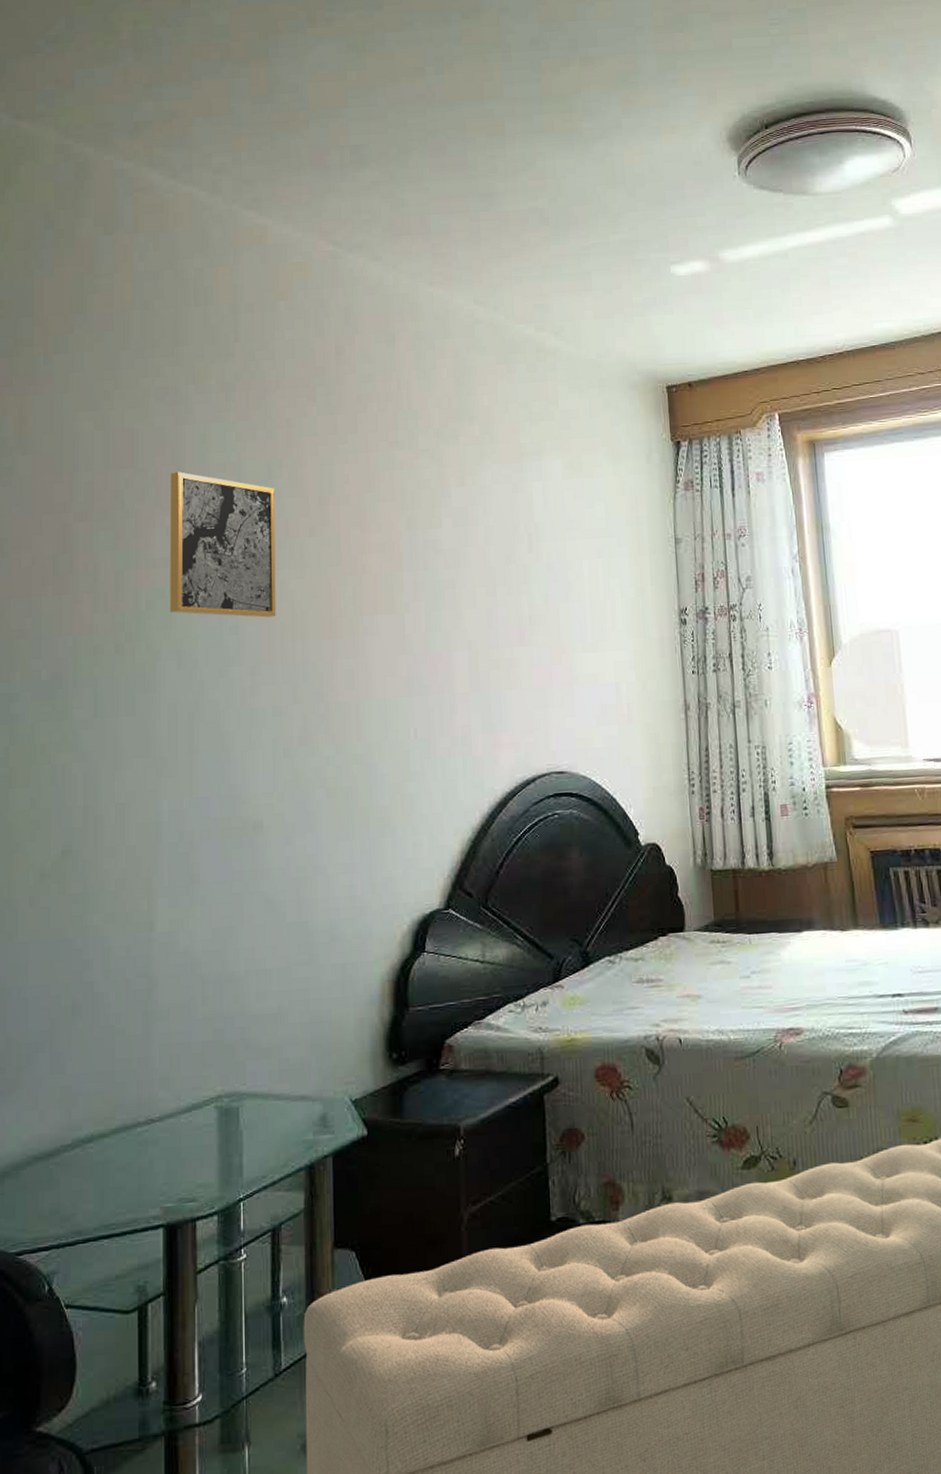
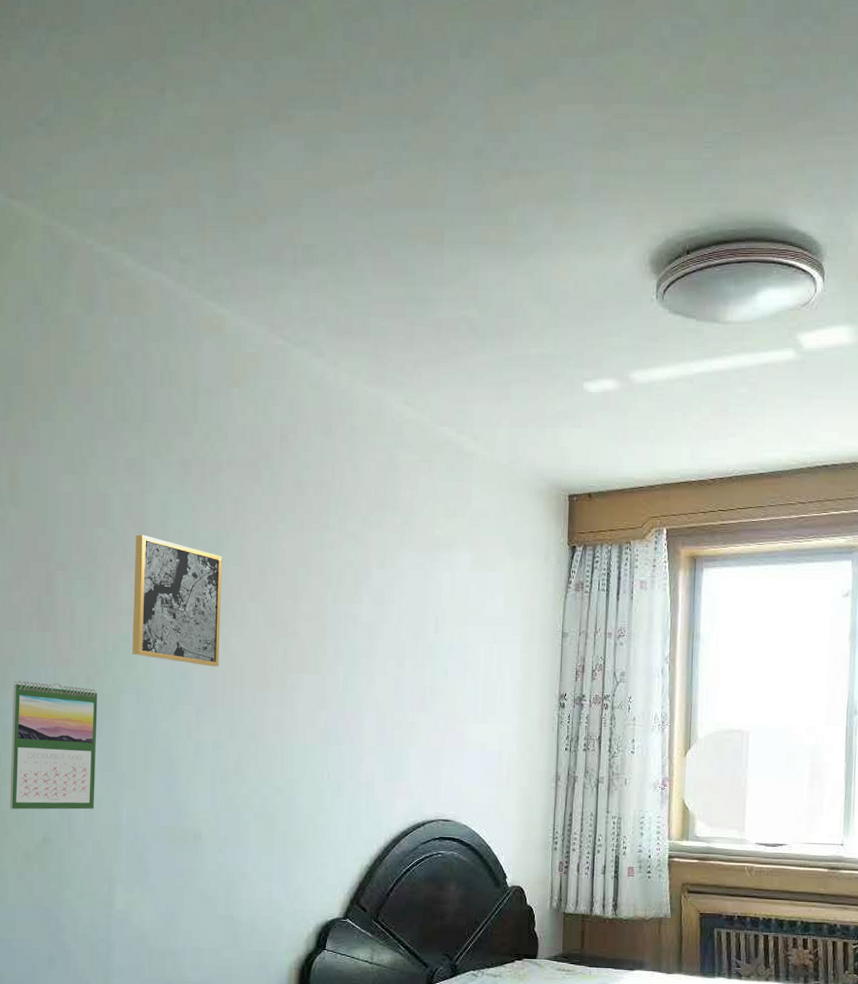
calendar: none [19,655,129,818] -> present [9,680,98,810]

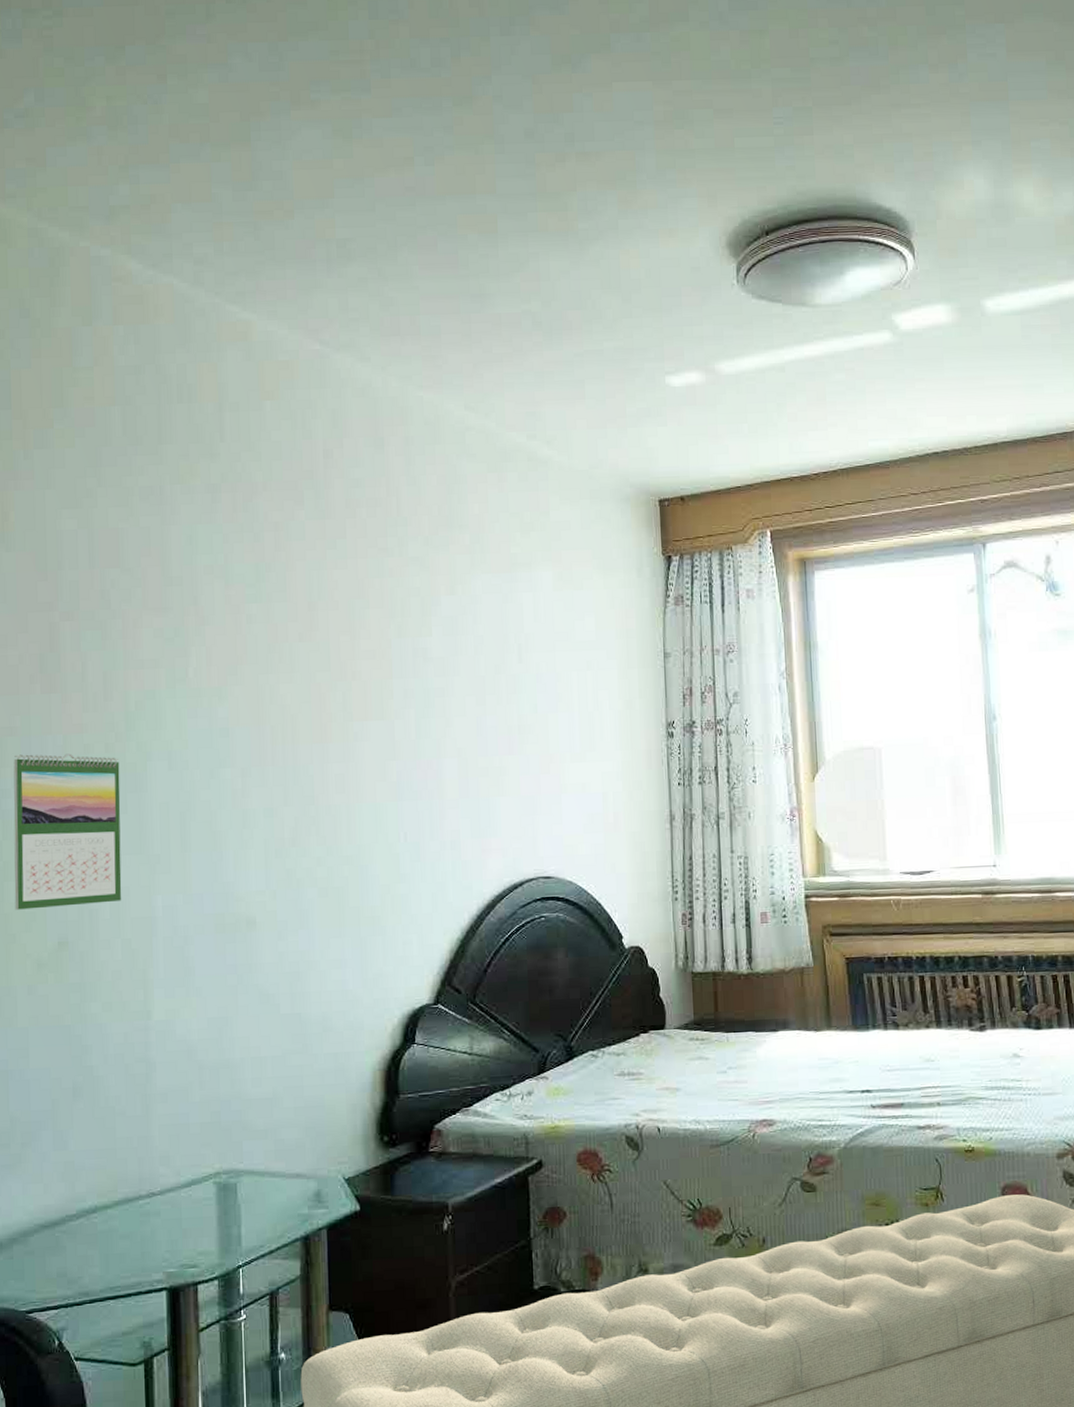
wall art: present [132,534,223,667] -> none [157,573,266,721]

